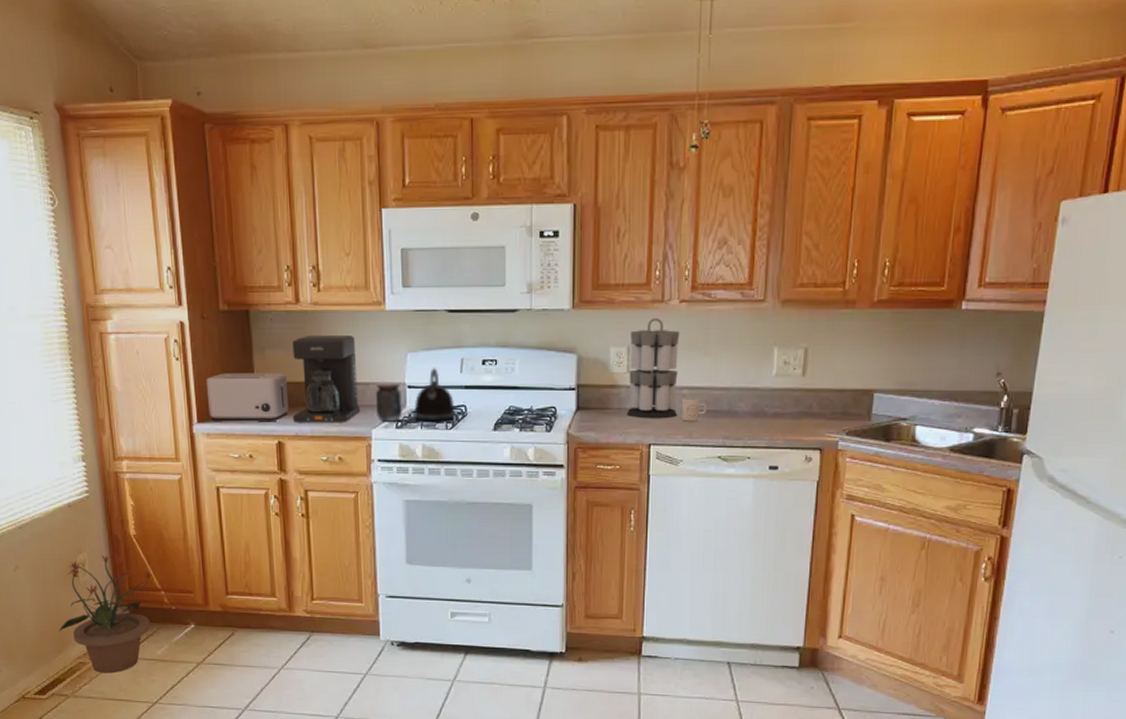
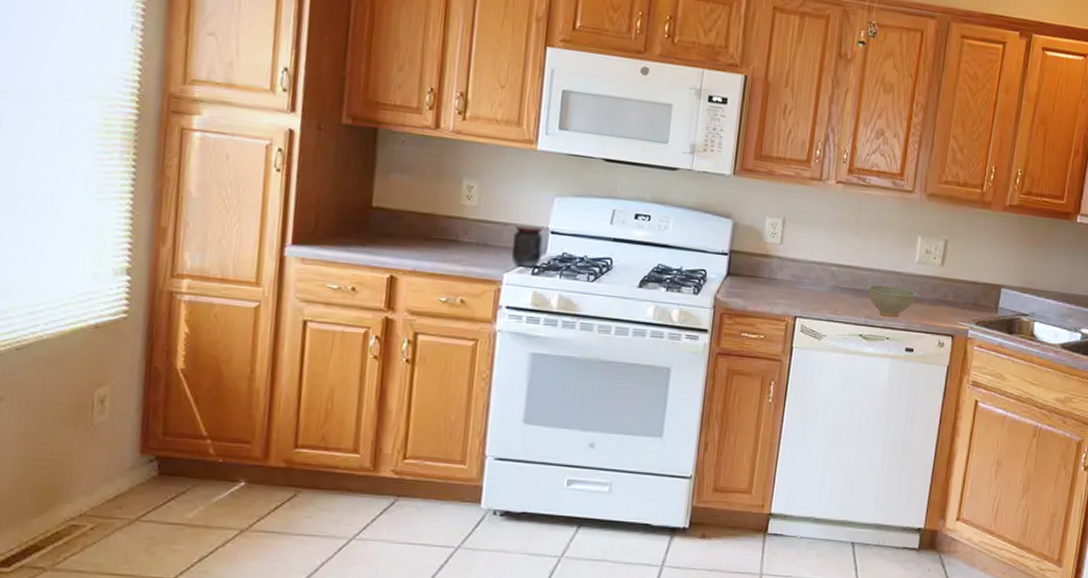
potted plant: present [59,554,154,673] -> none [48,389,201,541]
toaster: present [206,373,289,422] -> none [308,192,412,254]
coffee maker: present [292,334,361,423] -> none [411,164,498,264]
kettle: present [414,368,455,423] -> none [553,216,600,274]
spice rack: present [627,317,680,419] -> none [776,194,835,293]
mug: present [681,397,706,422] -> none [827,273,853,299]
bowl: none [723,404,778,435] -> present [867,284,918,317]

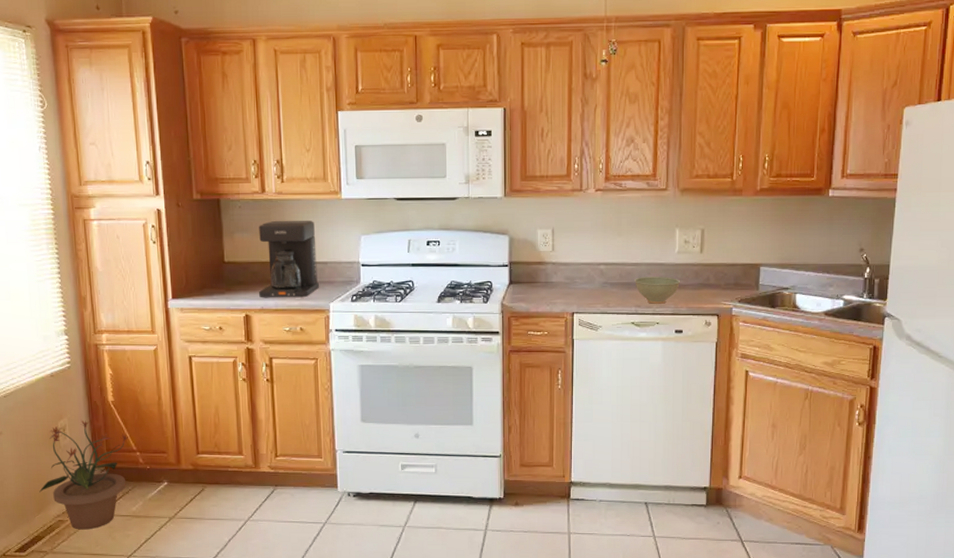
potted plant: none [48,389,201,541] -> present [39,419,131,530]
coffee maker: none [411,164,498,264] -> present [258,220,320,298]
jar: present [511,224,543,268] -> none [332,261,357,296]

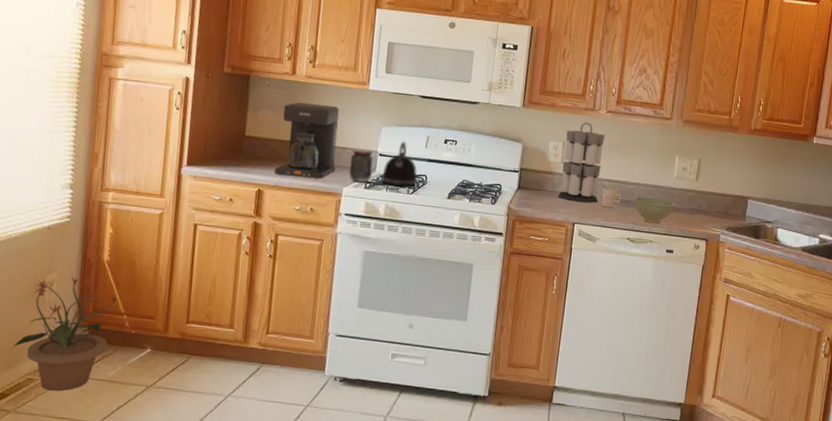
jar: none [332,261,357,296] -> present [349,148,373,183]
kettle: none [367,248,404,297] -> present [381,141,417,188]
spice rack: none [553,204,597,291] -> present [558,122,606,204]
mug: none [599,271,620,293] -> present [600,187,621,208]

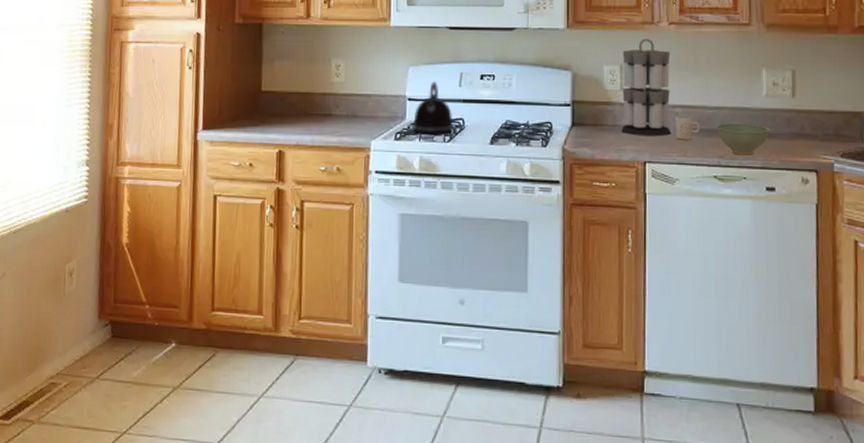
potted plant: present [13,276,120,391] -> none [35,263,141,397]
coffee maker: present [274,102,339,180] -> none [294,47,362,134]
jar: present [349,148,373,183] -> none [376,94,402,134]

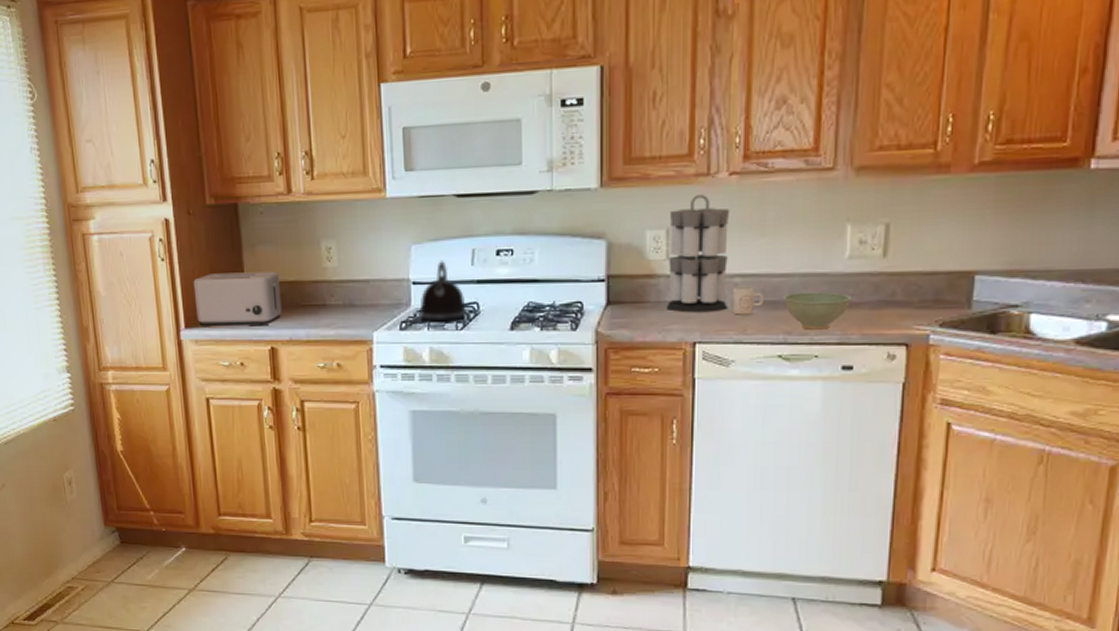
toaster: none [214,82,293,131] -> present [193,271,282,327]

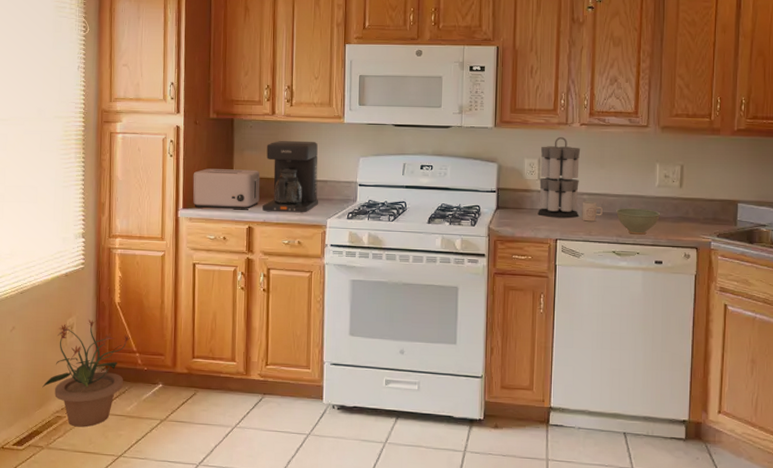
potted plant: none [46,471,143,599] -> present [42,318,132,427]
coffee maker: none [285,226,361,327] -> present [261,140,319,213]
kettle: present [420,261,467,324] -> none [363,170,397,216]

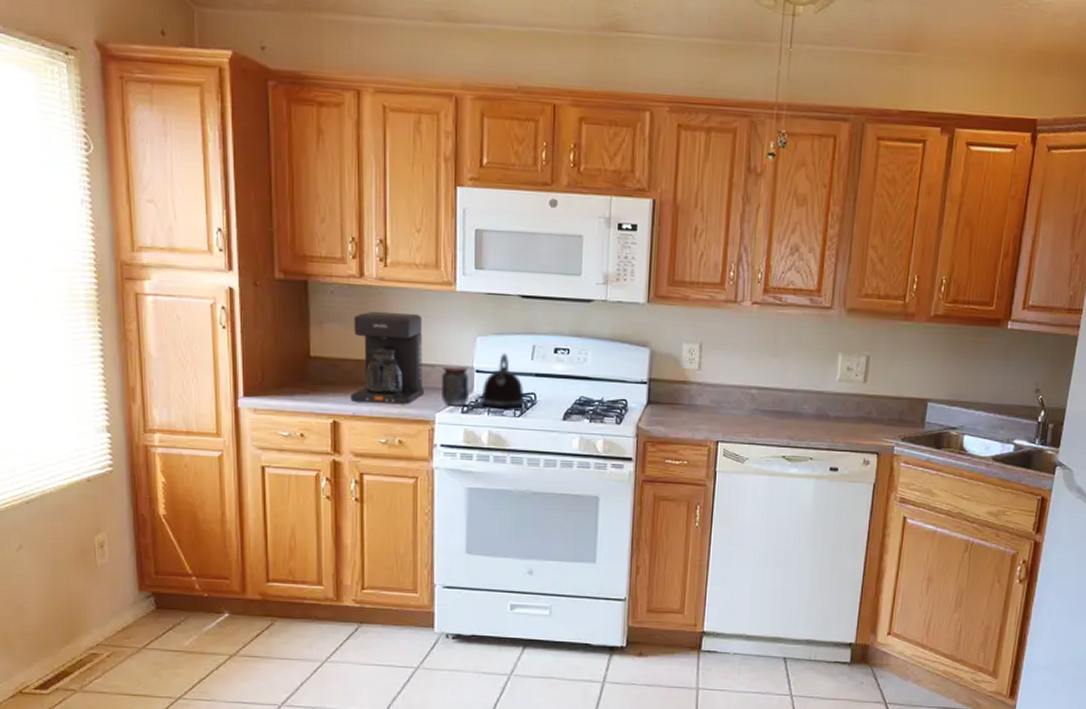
potted plant: present [42,318,132,427] -> none [68,534,185,666]
toaster: present [192,168,260,210] -> none [255,345,347,400]
jar: none [331,180,353,214] -> present [441,364,469,407]
kettle: none [363,170,397,216] -> present [481,353,524,410]
spice rack: present [538,136,581,219] -> none [696,317,751,417]
mug: present [582,201,603,222] -> none [748,396,773,421]
bowl: present [616,208,661,235] -> none [789,405,840,437]

